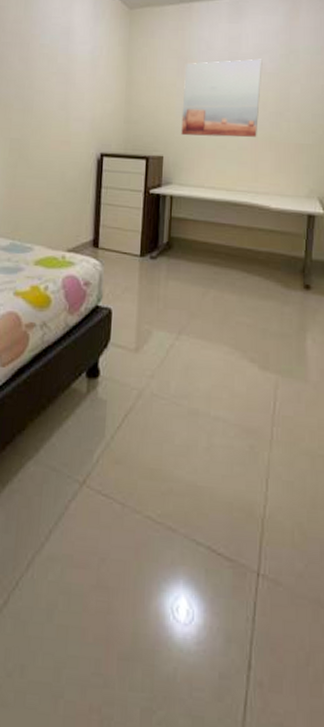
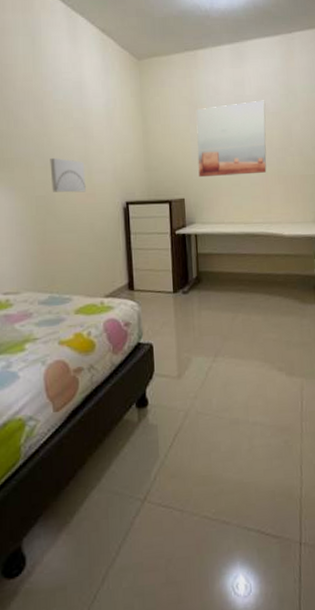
wall art: none [27,101,63,139] -> present [50,157,86,193]

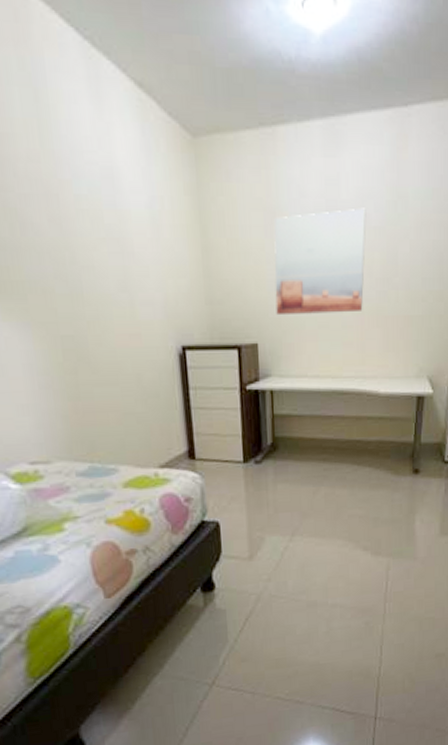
wall art: present [50,157,86,193] -> none [75,281,128,332]

